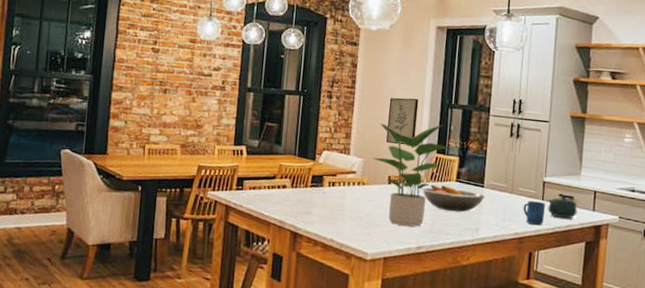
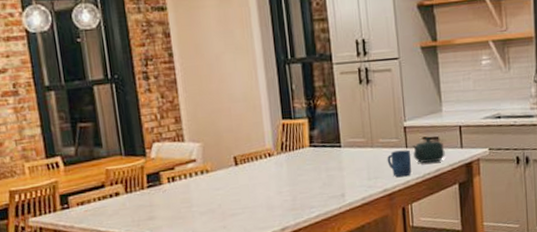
potted plant: present [373,123,453,227] -> none [211,84,299,210]
wall art: present [386,97,419,145] -> none [216,60,255,119]
fruit bowl: present [422,184,485,212] -> none [274,154,345,182]

